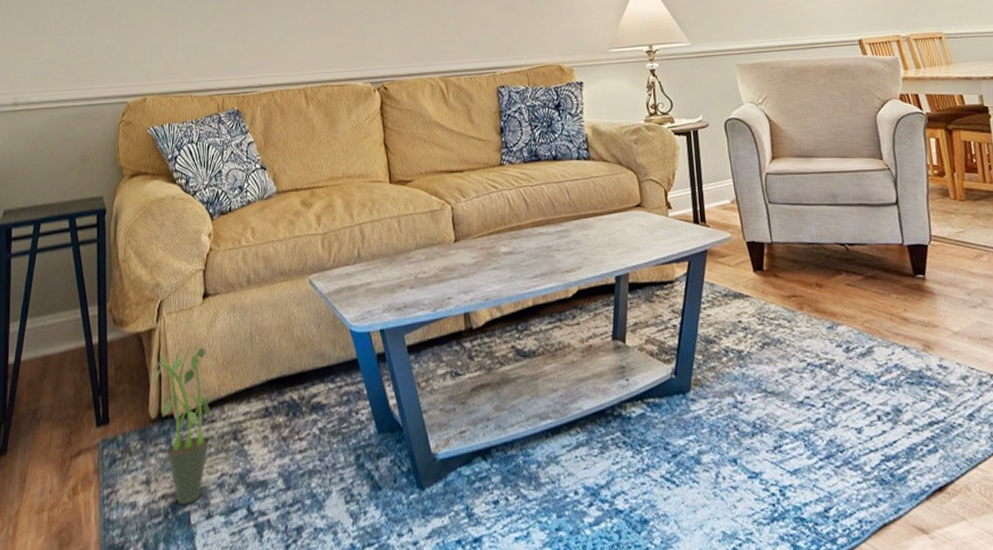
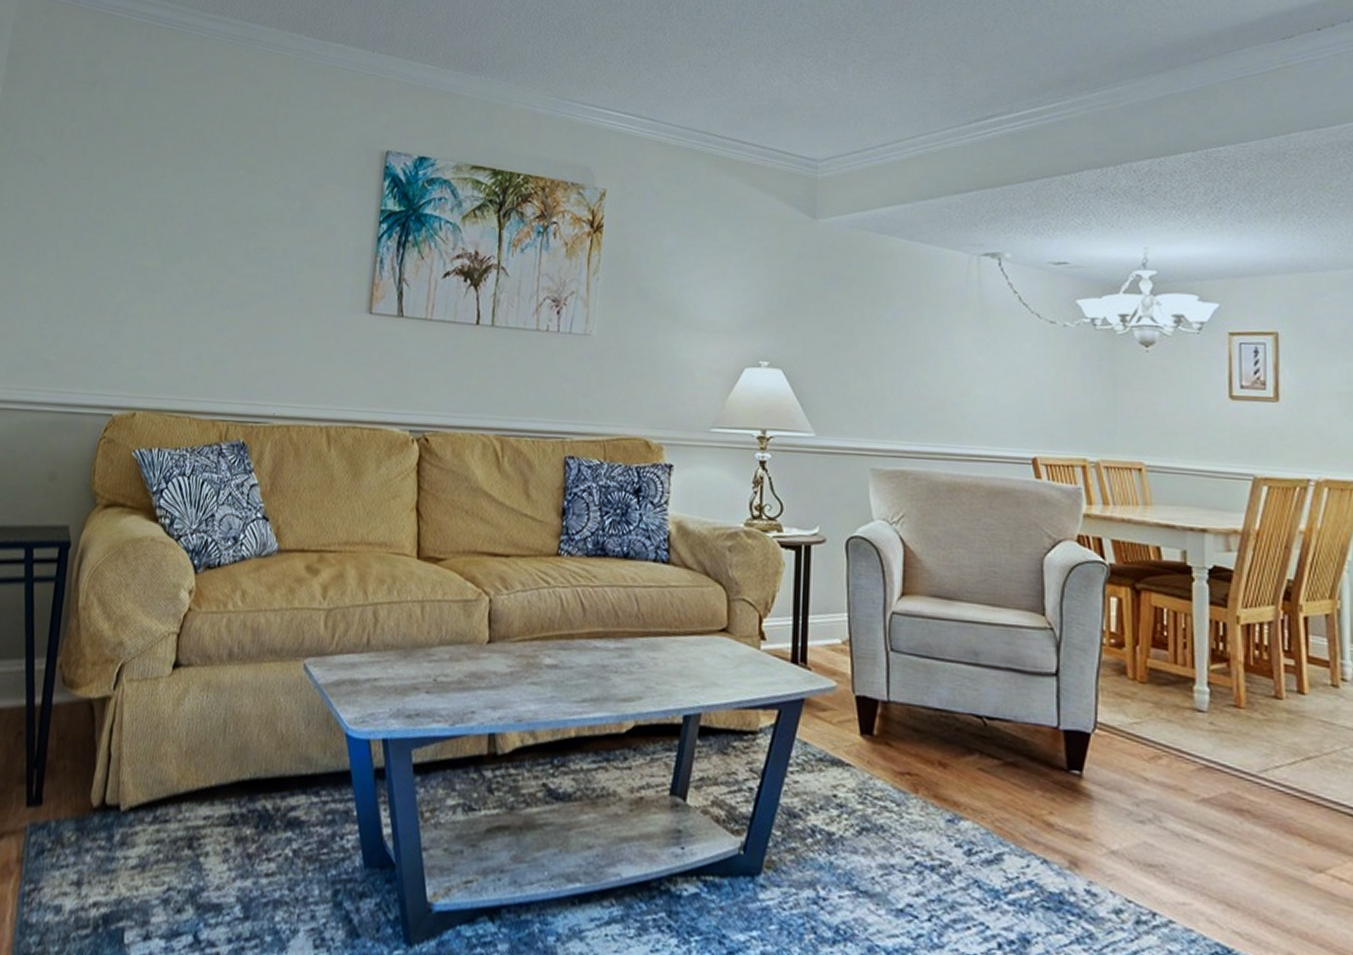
potted plant: present [152,343,211,505] -> none [98,723,168,919]

